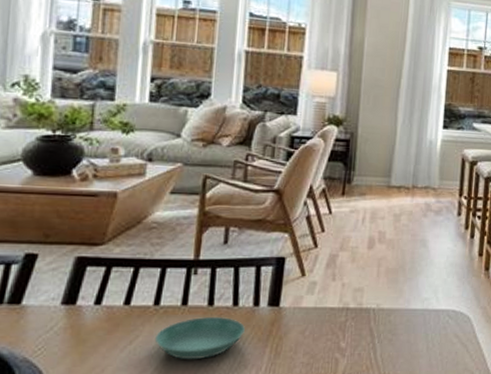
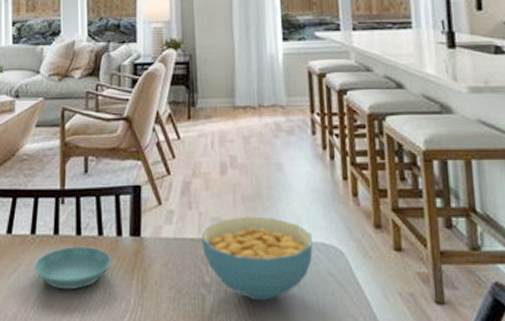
cereal bowl: none [341,287,445,362] -> present [201,216,313,301]

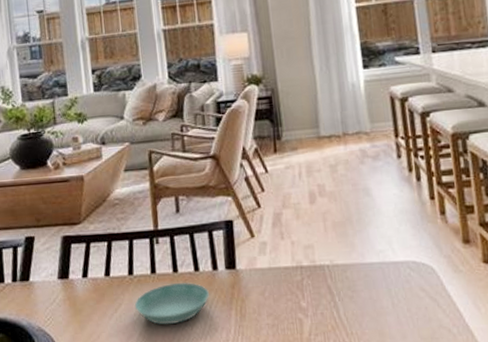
cereal bowl: present [201,216,313,301] -> none [295,240,405,321]

